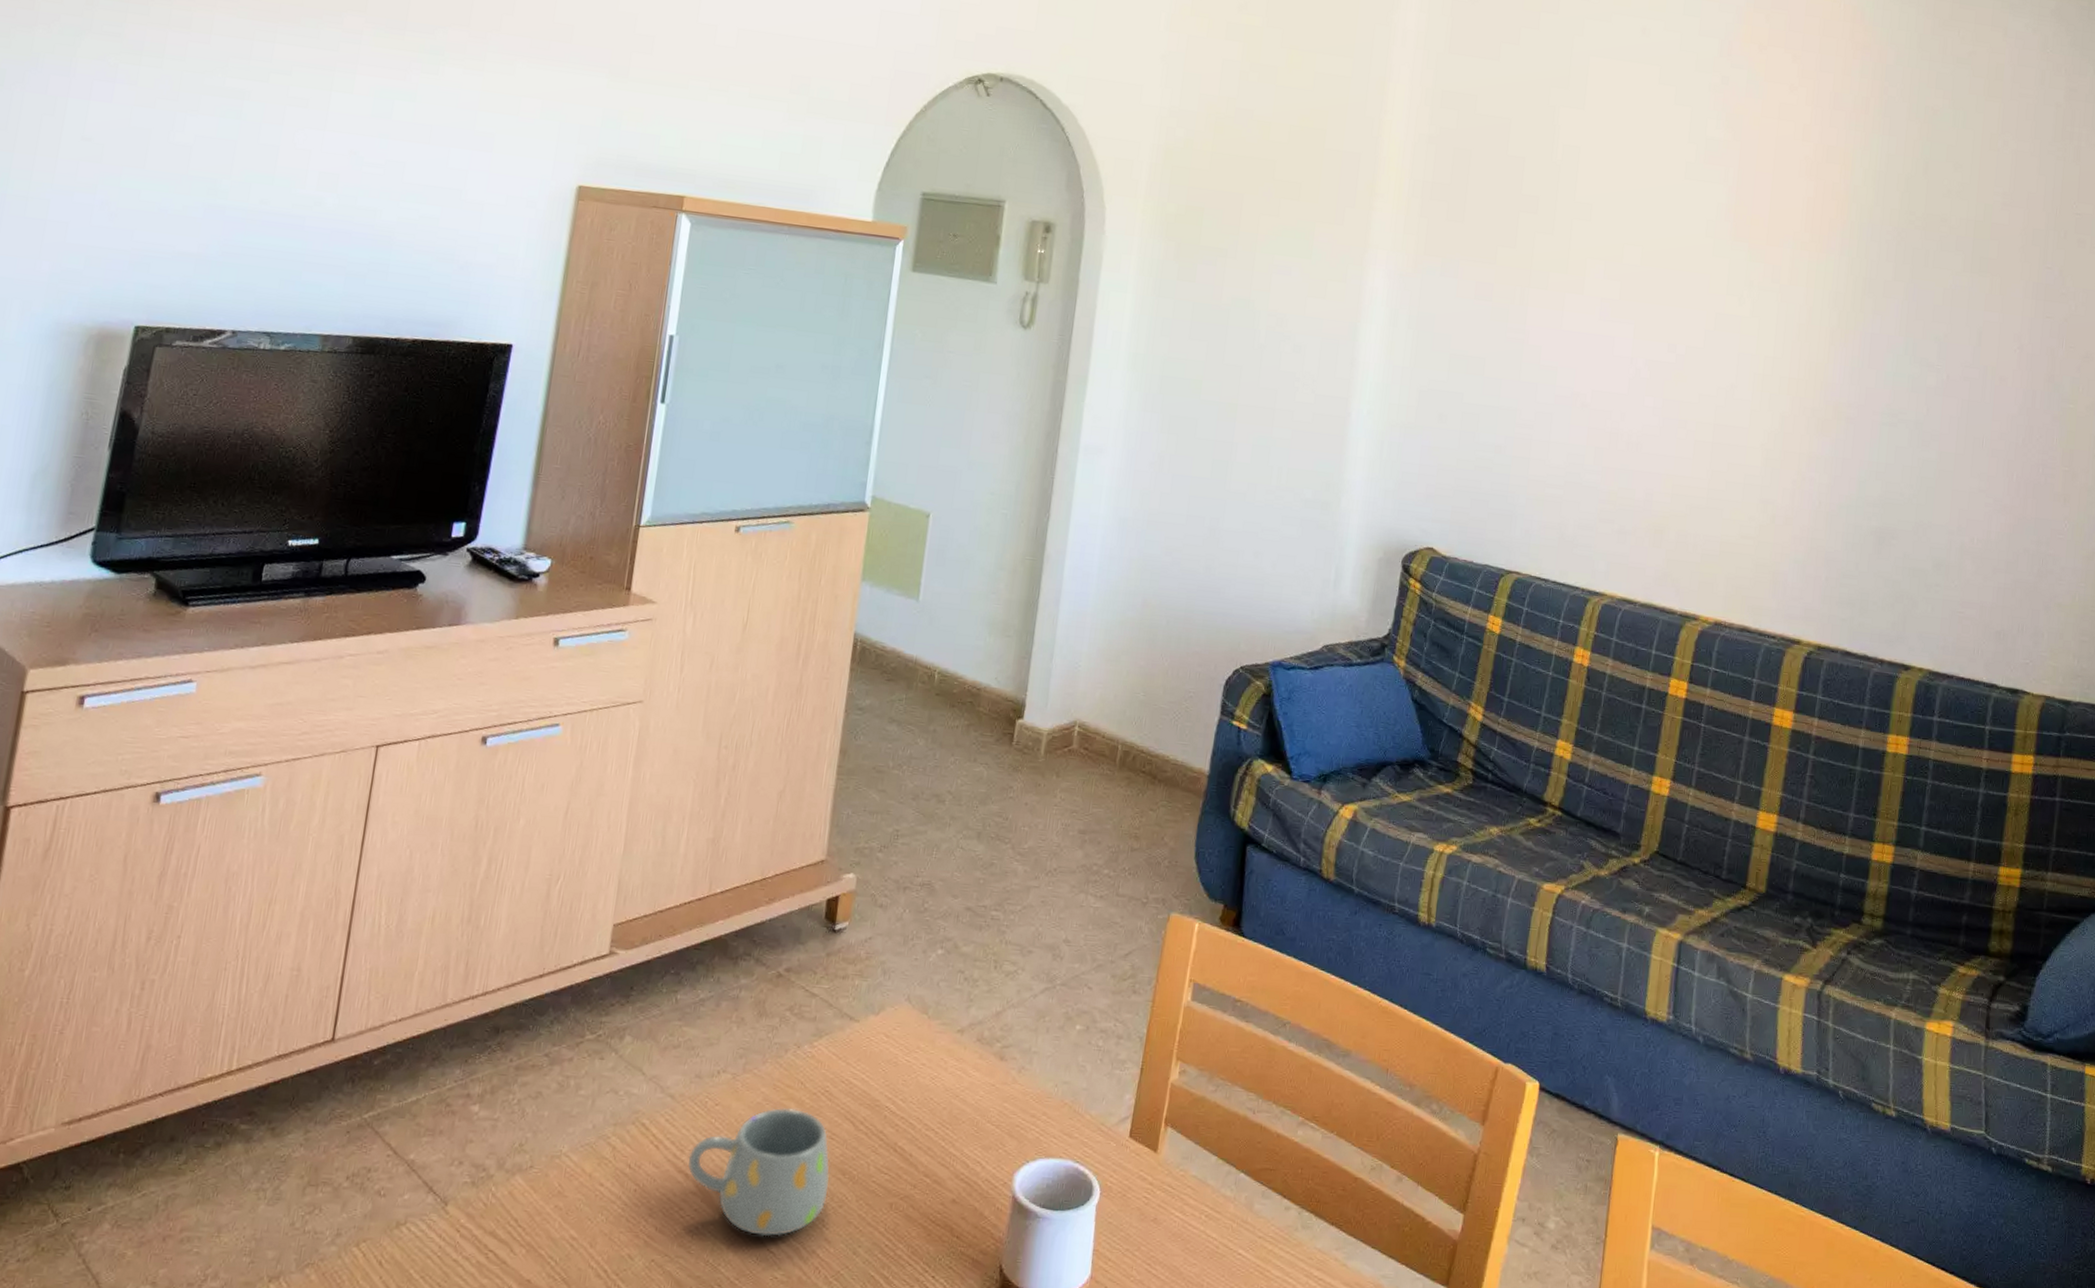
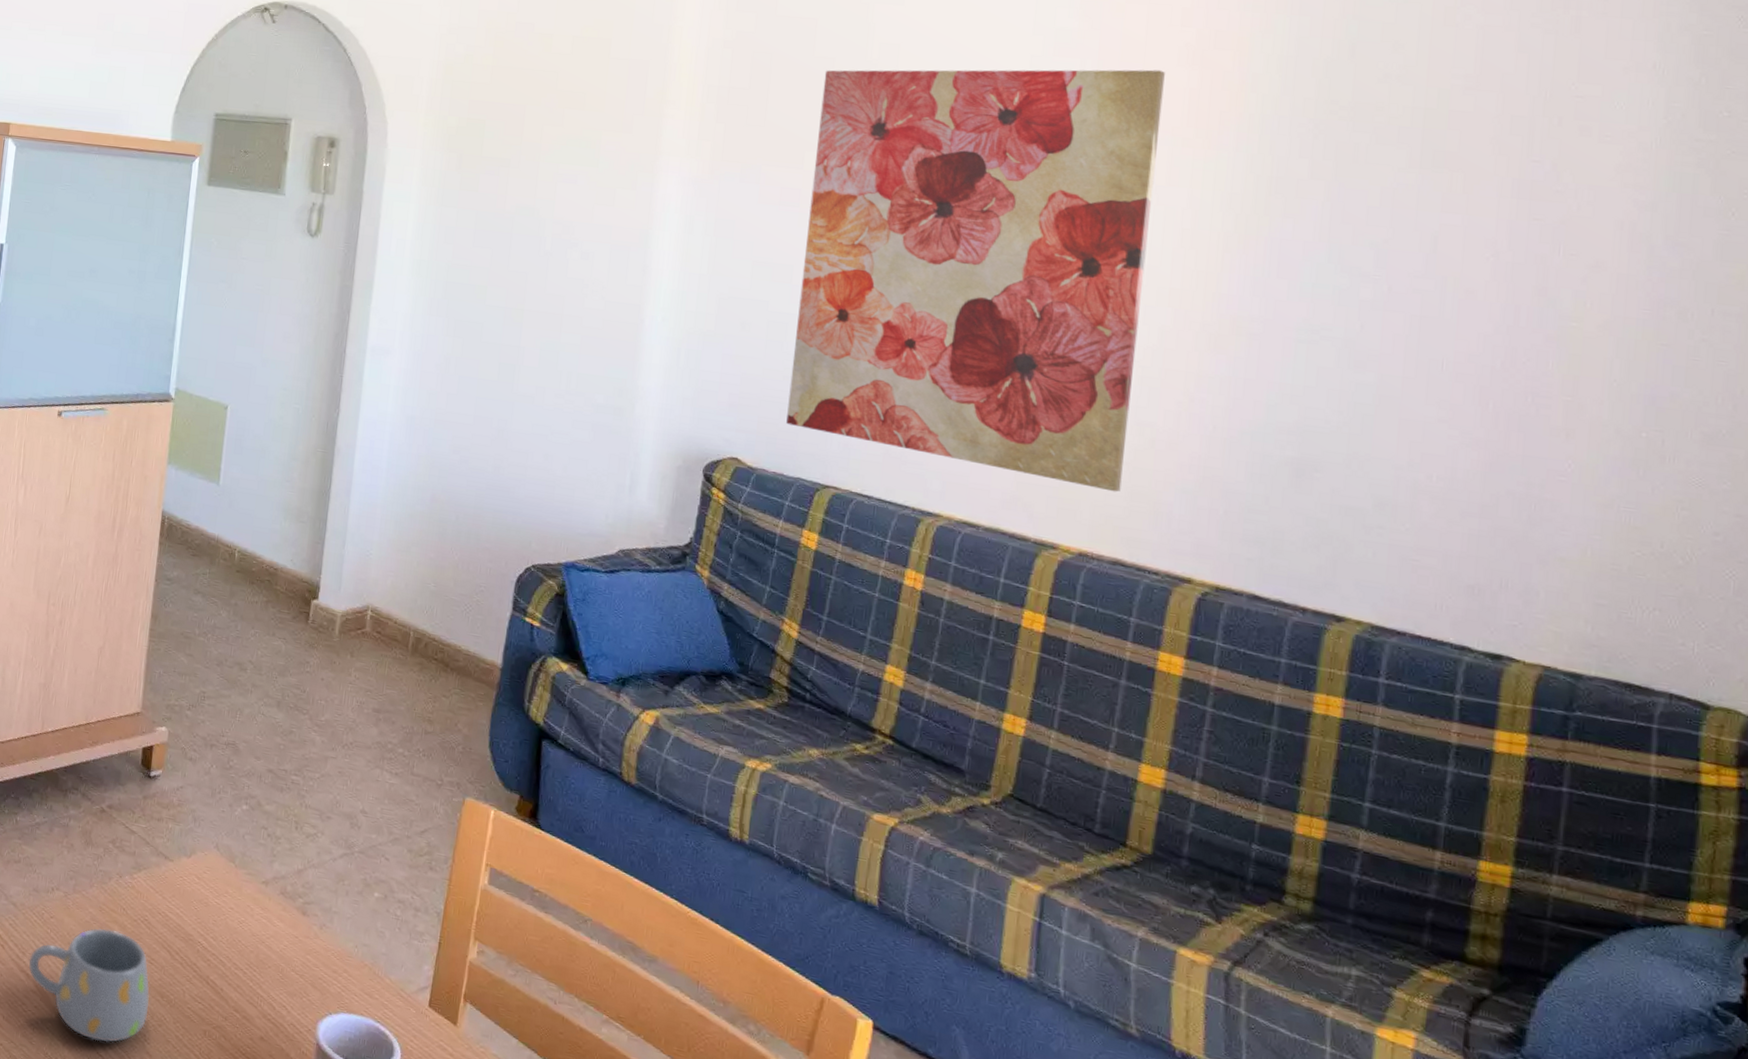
wall art: none [1476,169,1789,565] -> present [786,69,1165,492]

